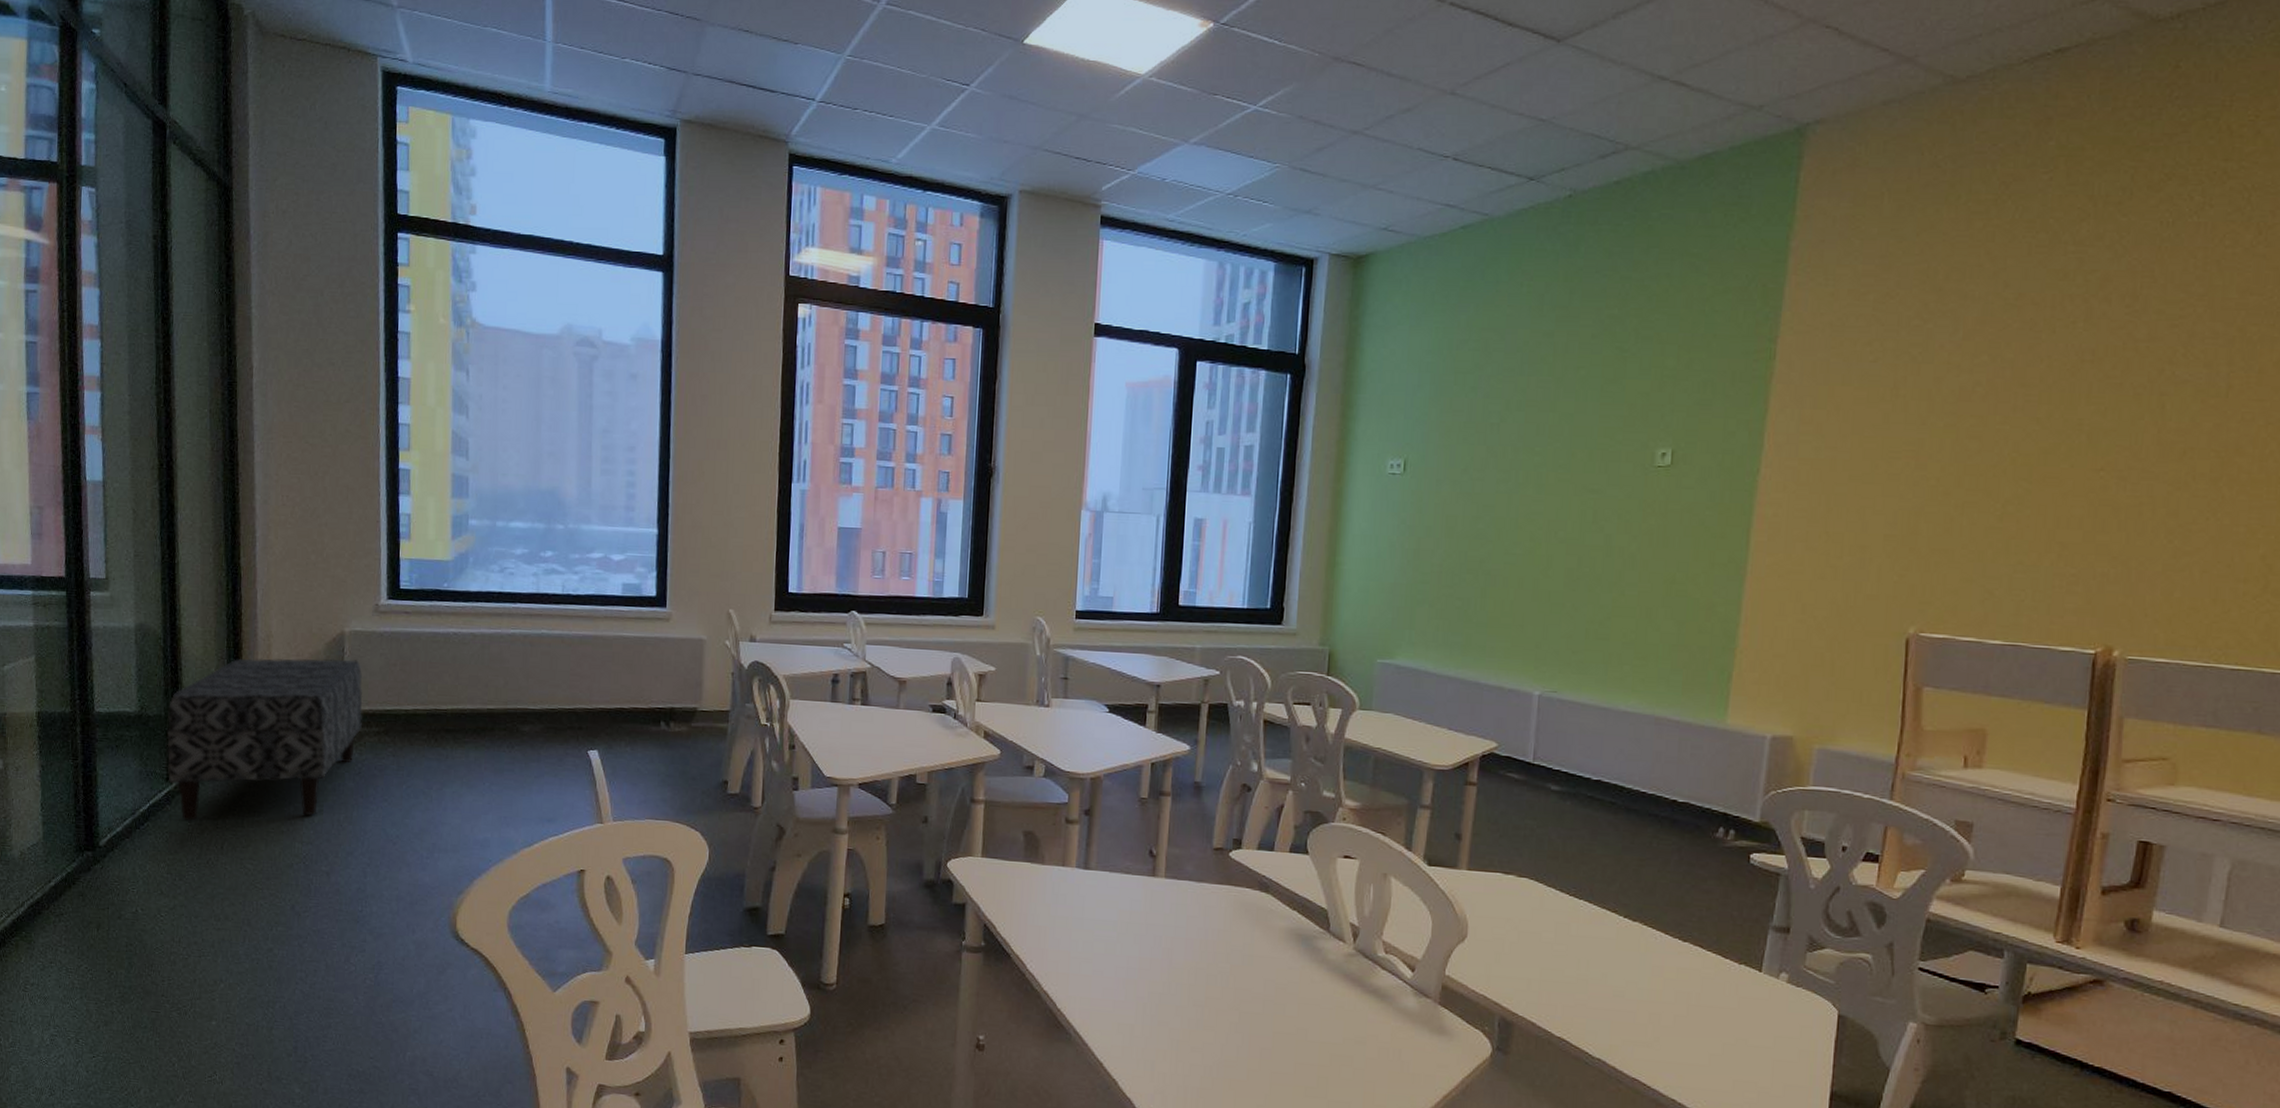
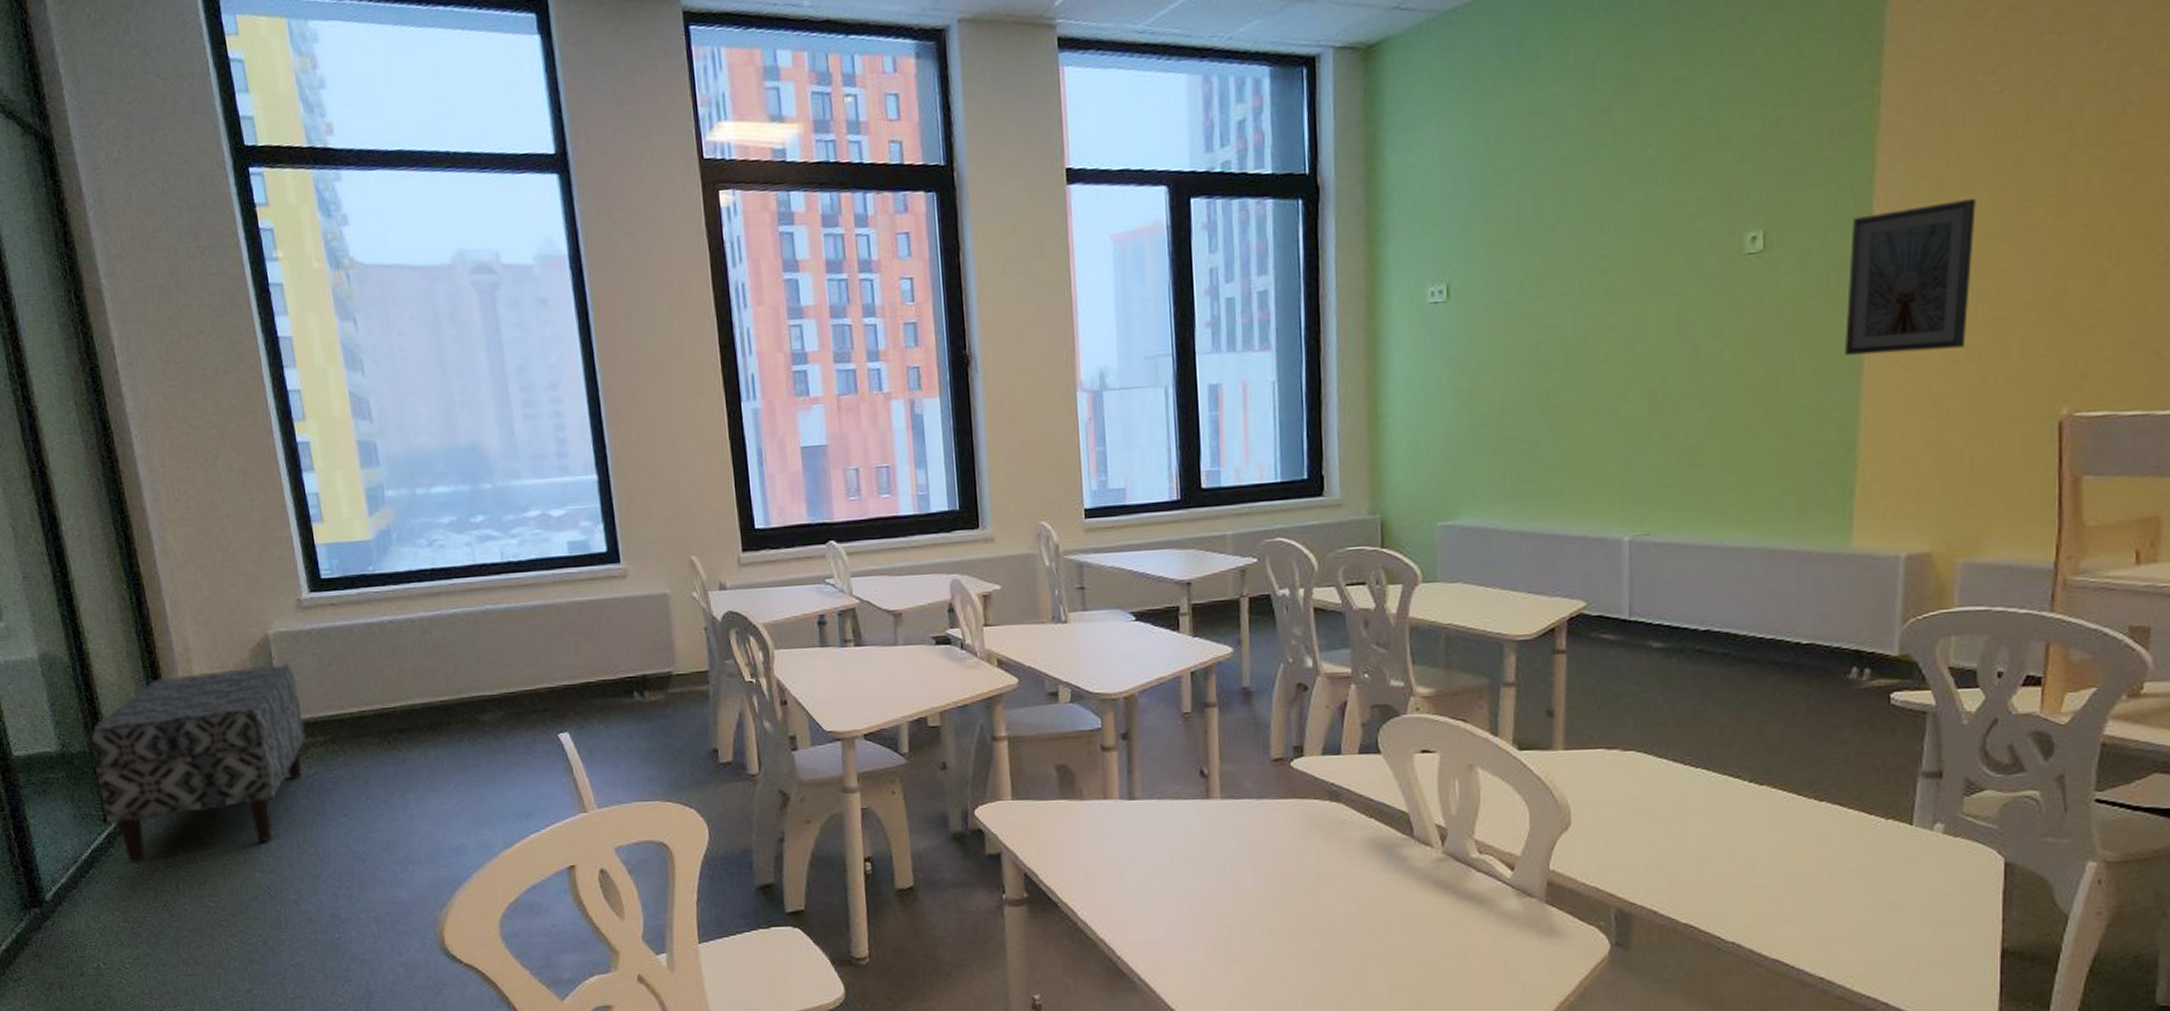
picture frame: none [1732,444,1849,567] -> present [1845,198,1976,356]

